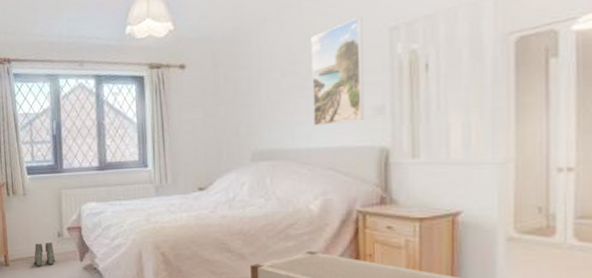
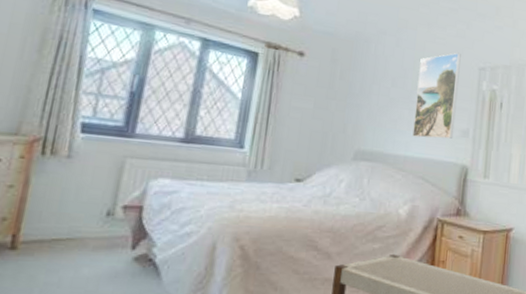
boots: present [34,242,55,266] -> none [61,222,97,252]

